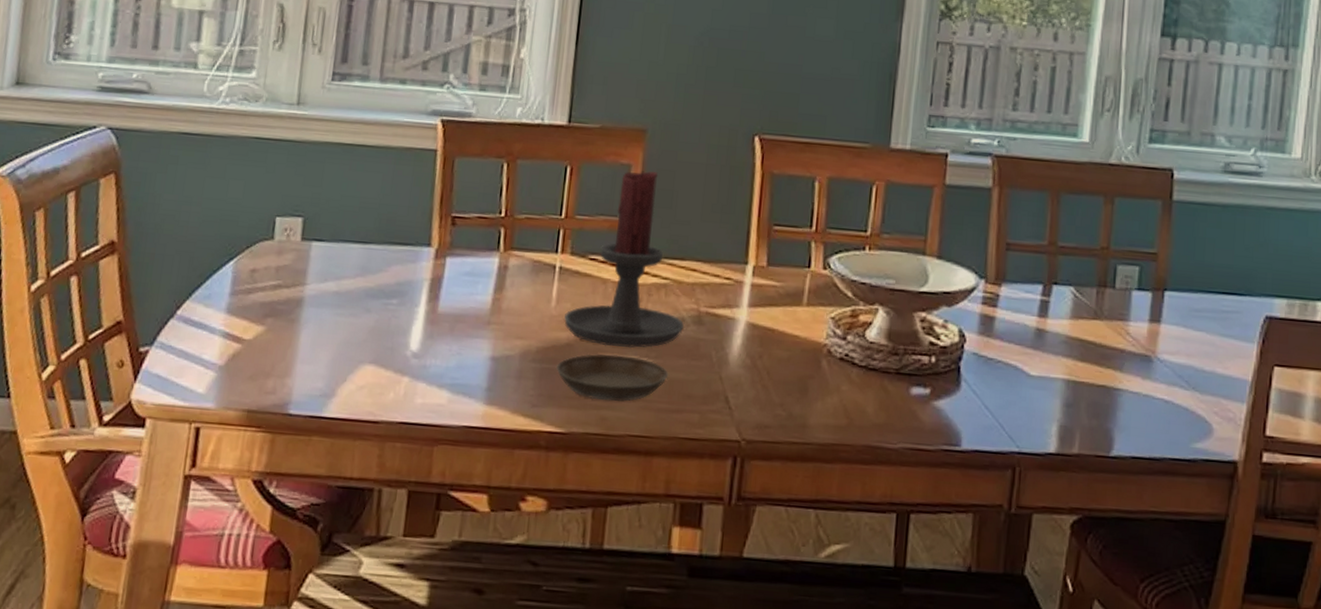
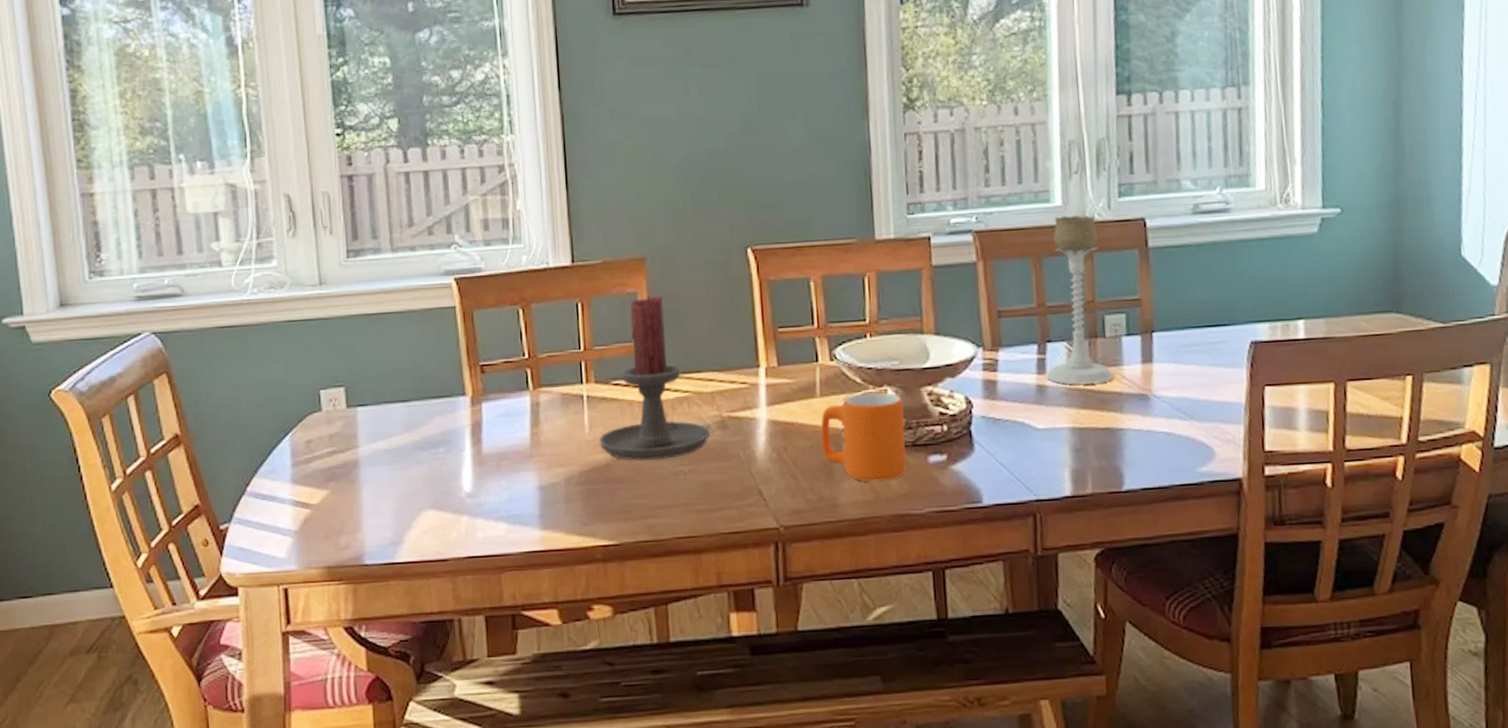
saucer: present [556,354,669,402] -> none [600,466,703,511]
mug: none [800,308,893,408] -> present [820,391,906,482]
candle holder: none [1047,153,1122,337] -> present [1046,215,1114,385]

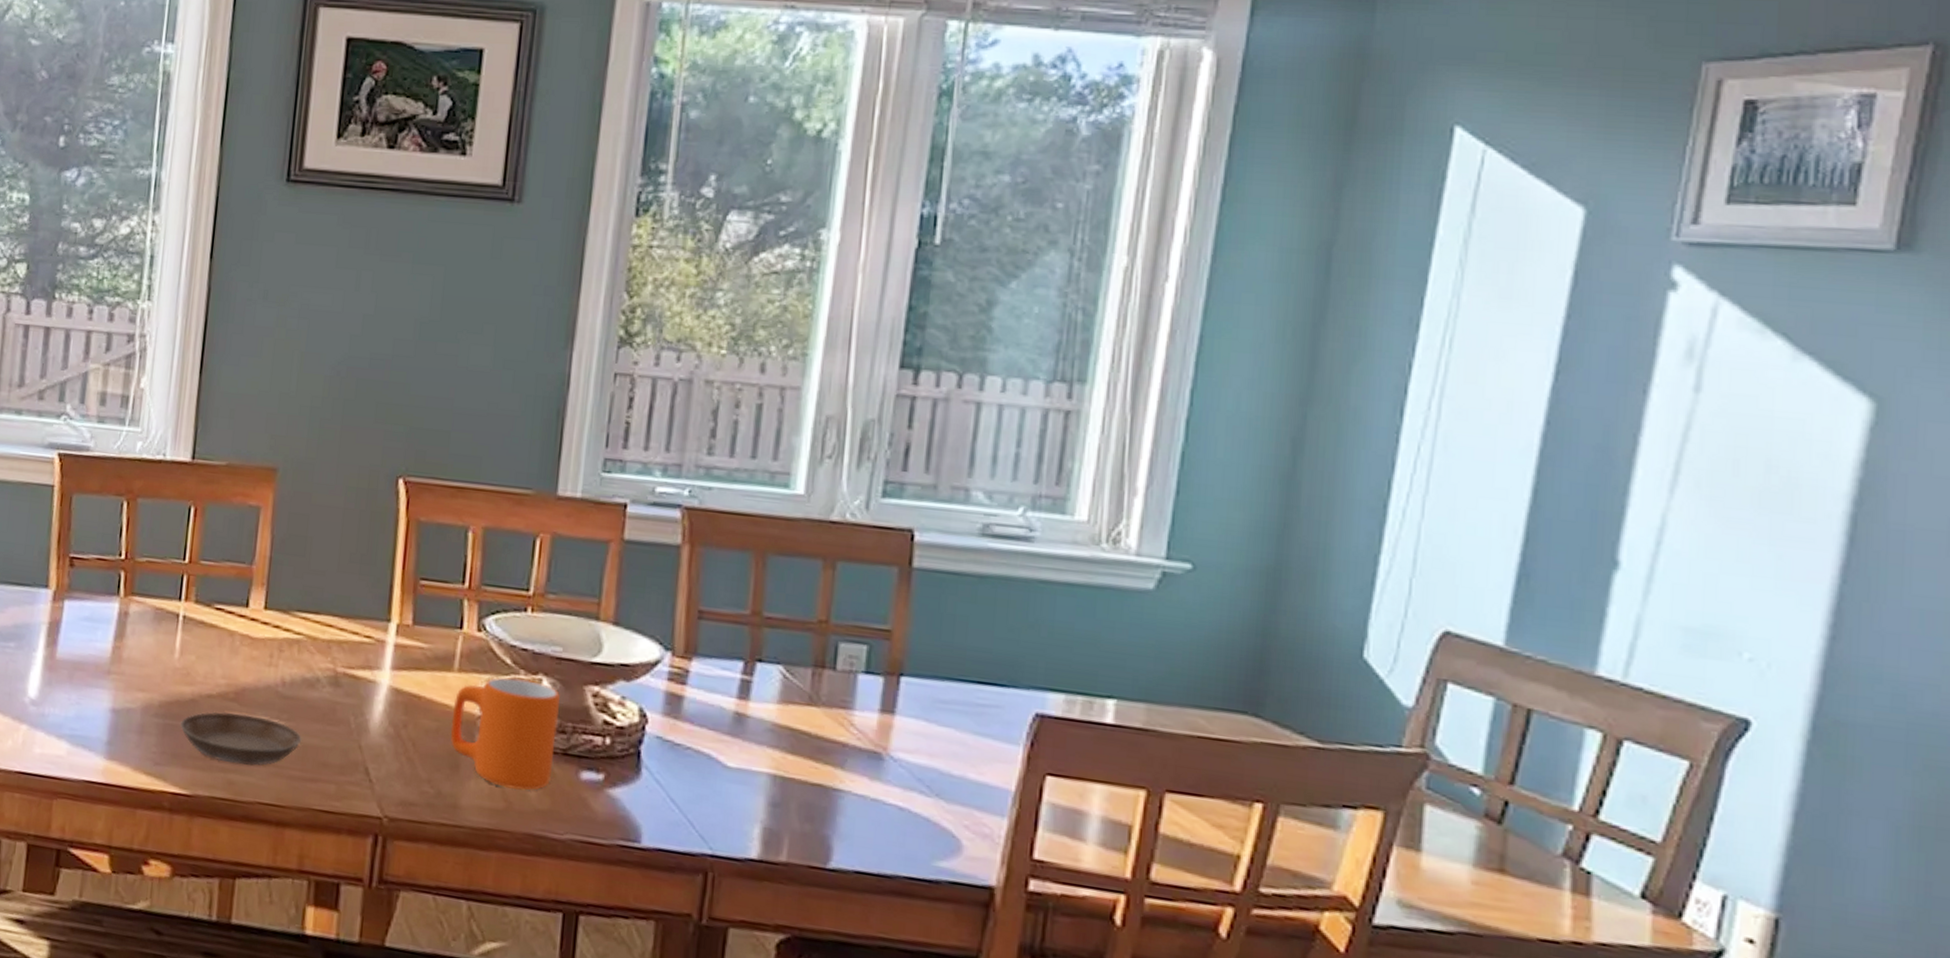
candle holder: present [598,295,710,461] -> none [187,514,319,708]
saucer: none [600,466,703,511] -> present [180,711,302,766]
candle holder: present [1046,215,1114,385] -> none [748,508,847,727]

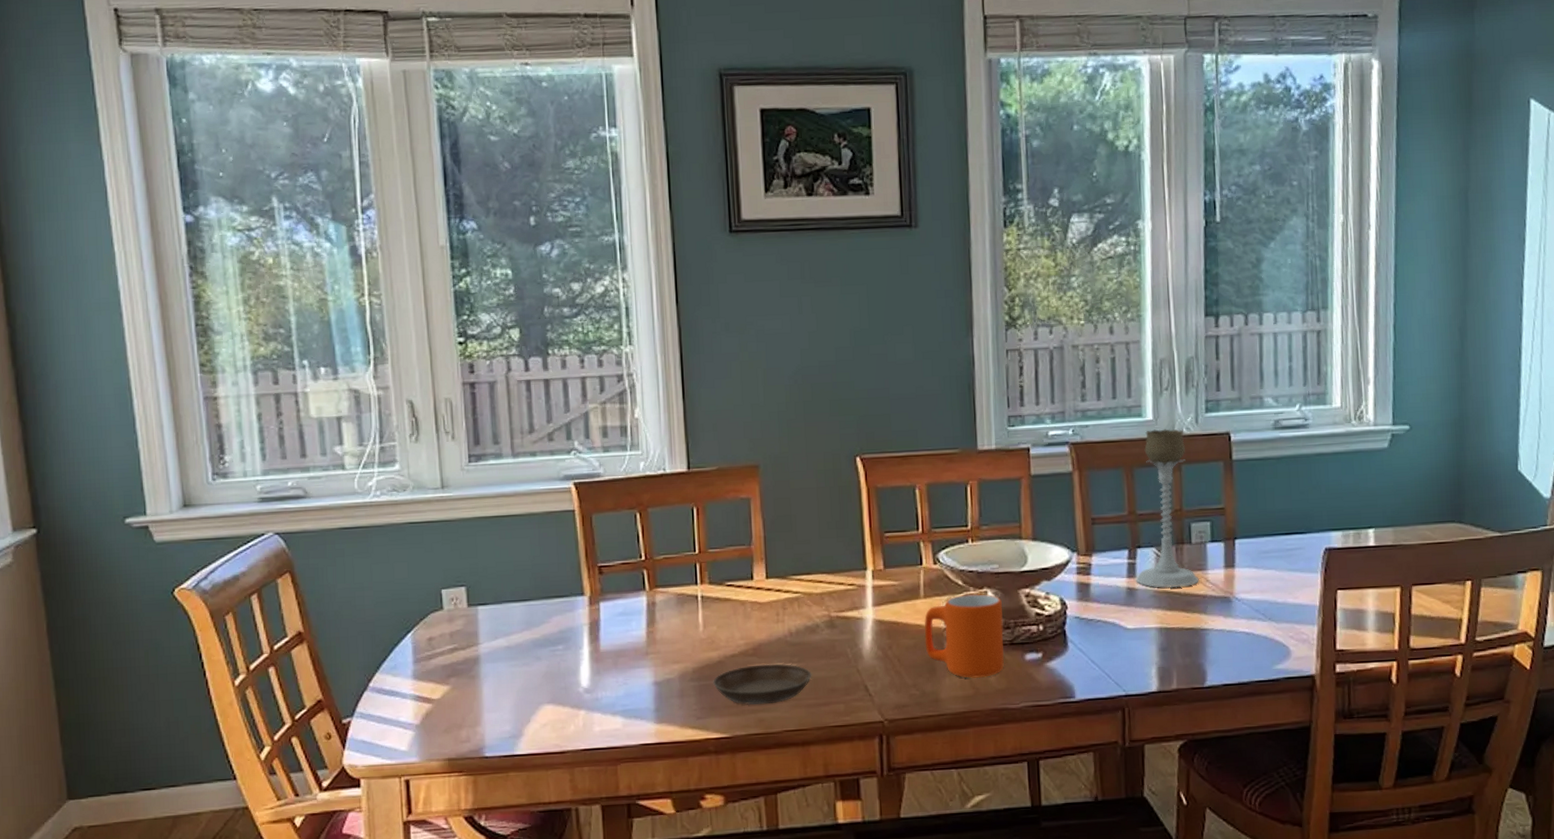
candle holder: none [748,508,847,727] -> present [1135,429,1199,588]

